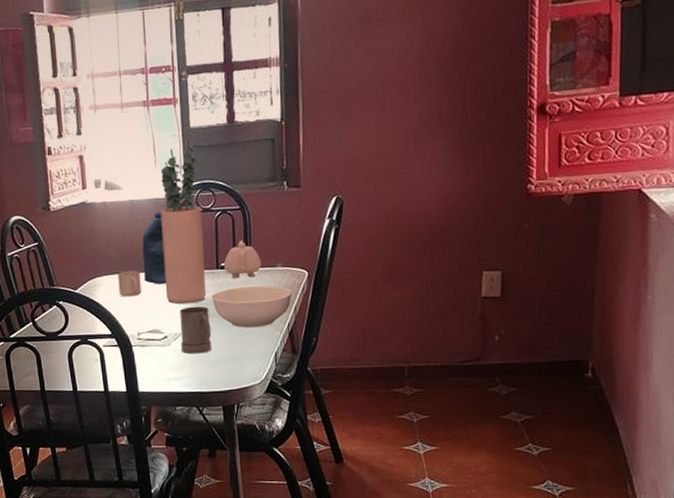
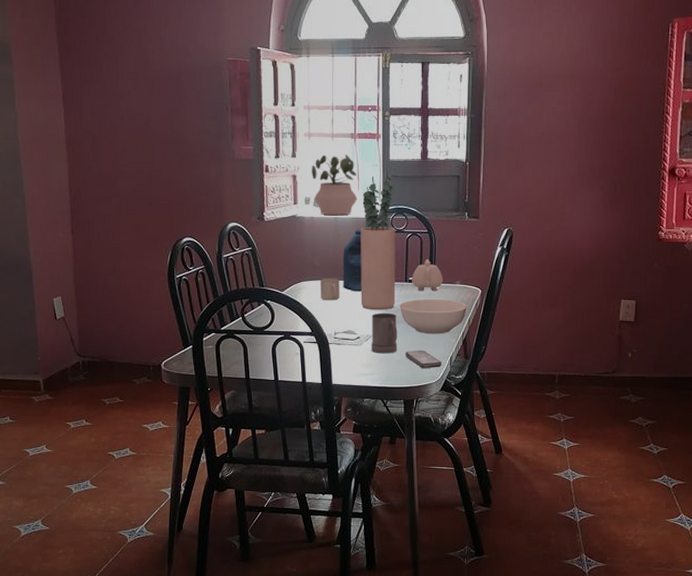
potted plant: none [100,126,156,199] -> present [312,155,358,216]
mobile phone: none [221,346,265,369] -> present [405,349,441,369]

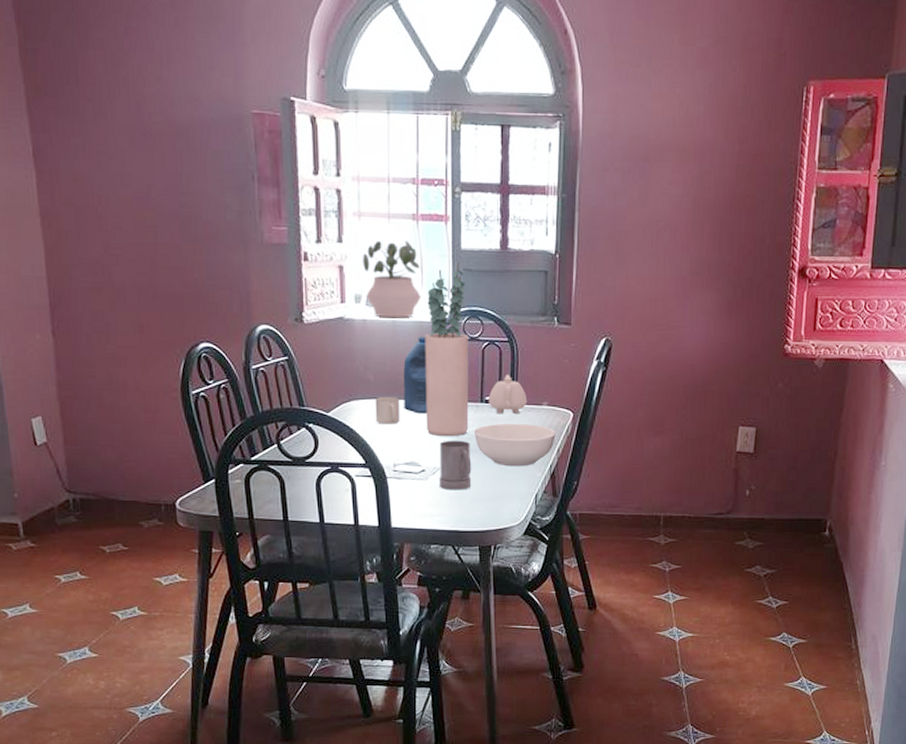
mobile phone: present [405,349,441,369] -> none [481,485,525,509]

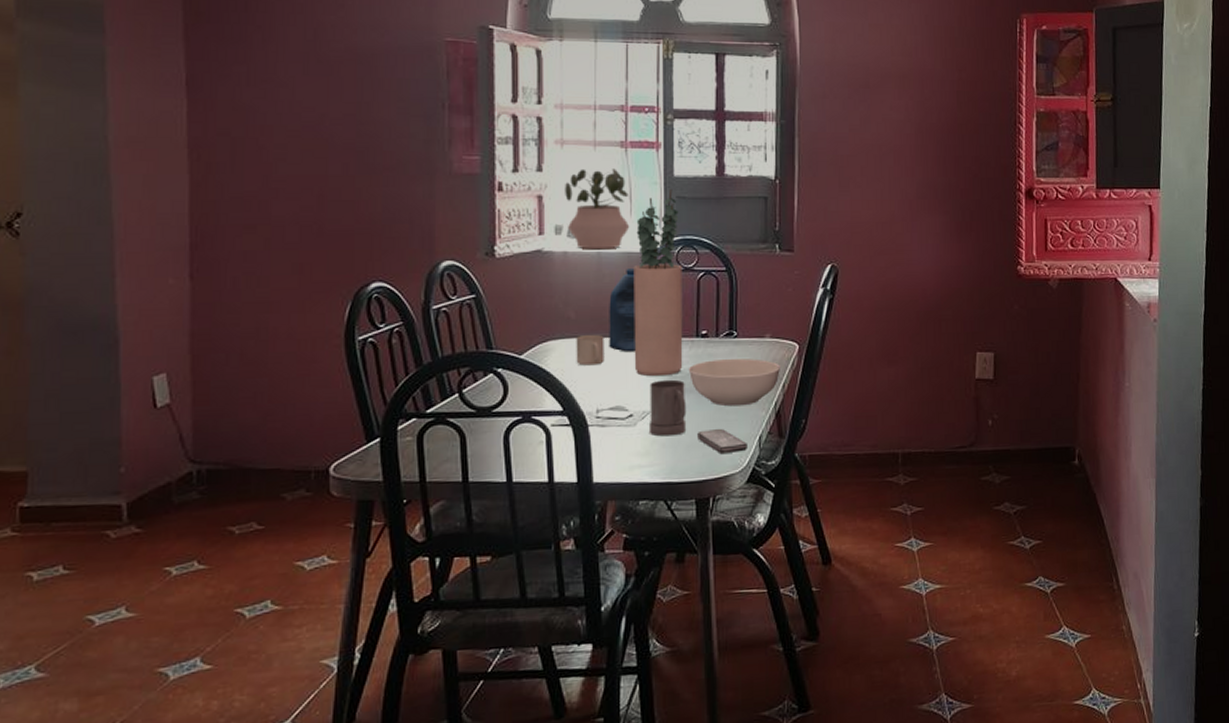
mobile phone: none [481,485,525,509] -> present [697,428,747,455]
teapot: present [488,374,528,415] -> none [704,305,749,350]

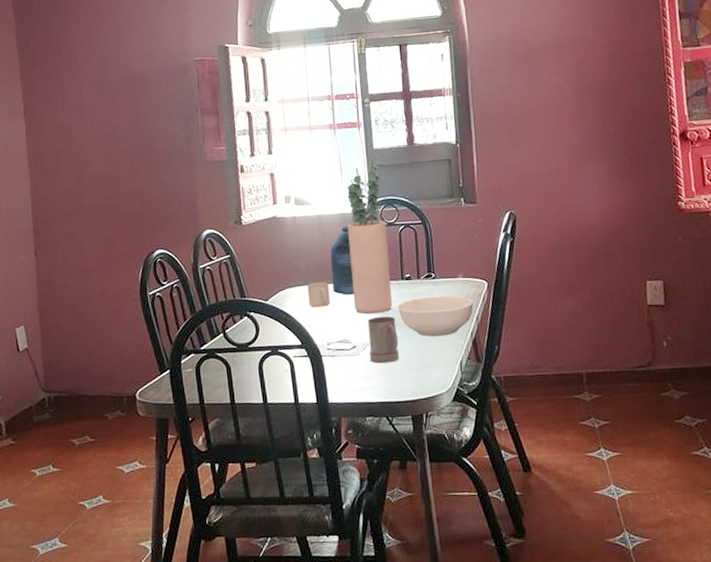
potted plant: present [565,169,630,250] -> none [290,147,342,214]
mobile phone: present [697,428,747,455] -> none [409,355,451,378]

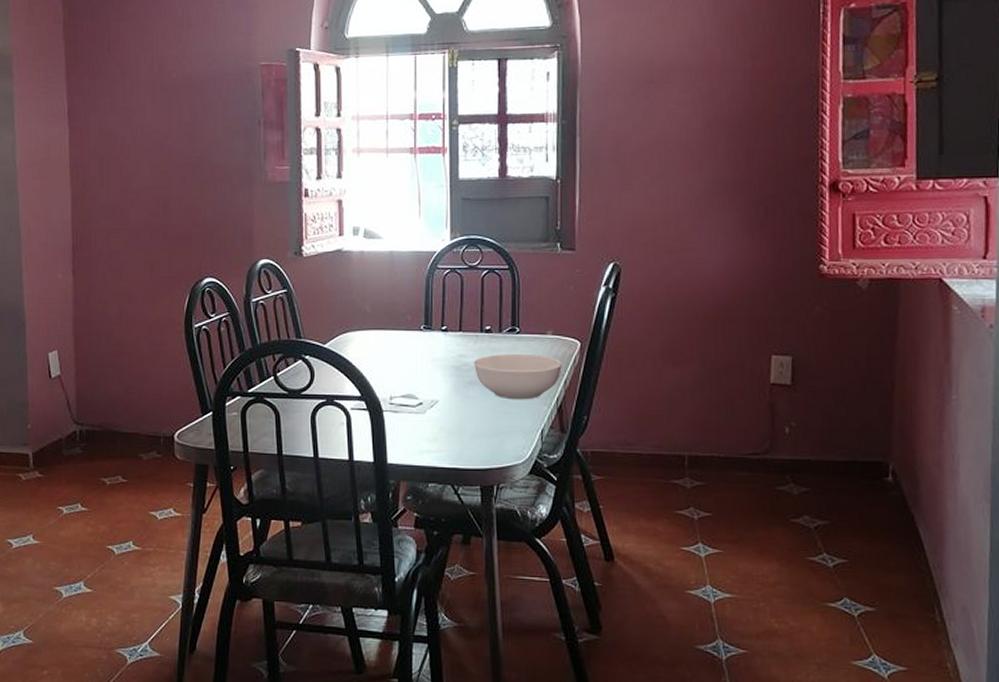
cup: present [307,281,330,308] -> none [372,327,397,356]
bottle: present [330,226,354,295] -> none [400,267,425,345]
vase: present [347,159,393,315] -> none [422,191,468,368]
mug: present [367,316,400,364] -> none [436,371,472,425]

